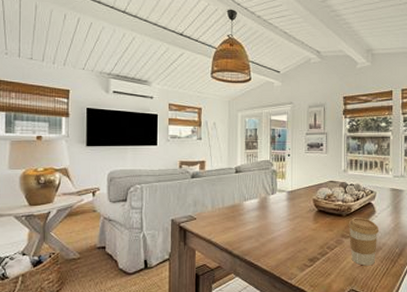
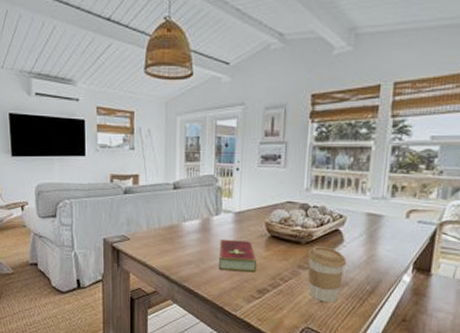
hardcover book: none [276,215,308,243] -> present [219,238,258,273]

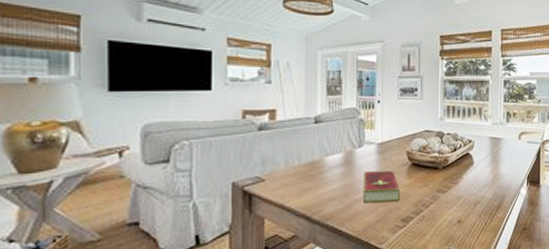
coffee cup: present [307,246,347,303] -> none [445,170,478,222]

